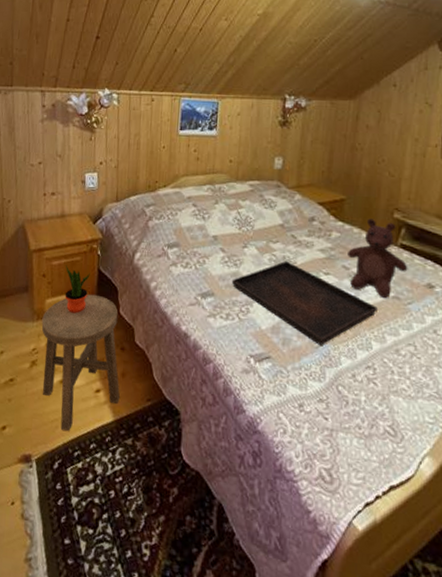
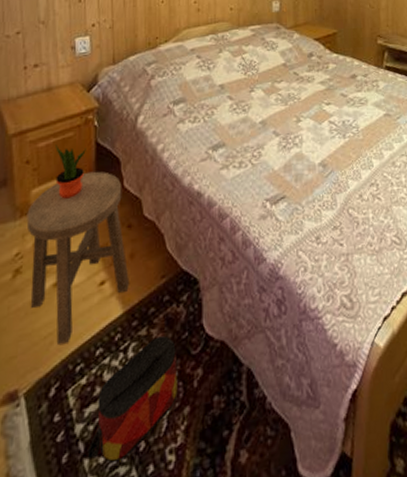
bag: none [79,449,157,538] -> present [87,336,178,463]
serving tray: present [231,260,378,345] -> none [241,98,374,174]
teddy bear: present [348,218,408,299] -> none [344,47,394,118]

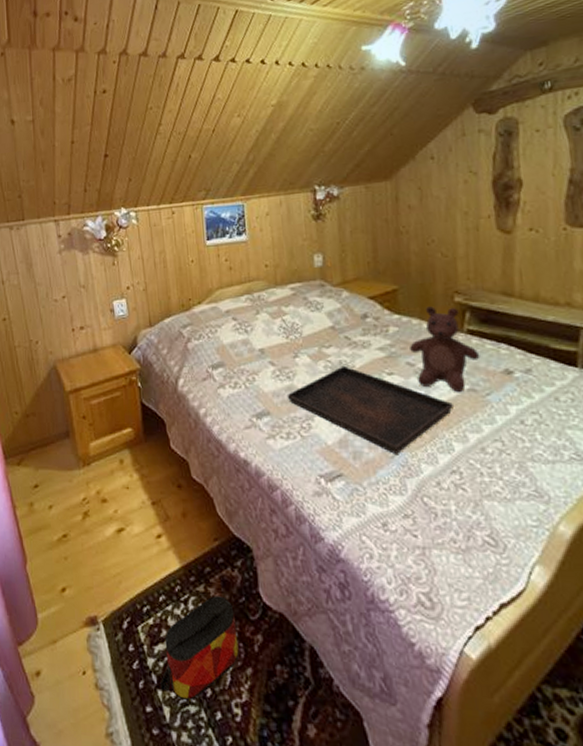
stool: present [26,171,129,344] -> none [88,430,184,585]
potted plant: present [55,144,86,199] -> none [106,402,134,454]
serving tray: none [241,98,374,174] -> present [287,365,453,454]
teddy bear: none [344,47,394,118] -> present [410,306,480,393]

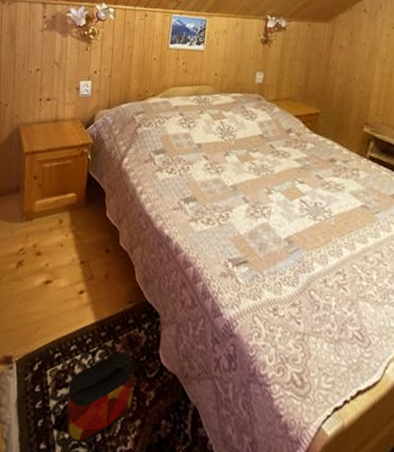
serving tray: present [287,365,453,454] -> none [213,169,348,251]
teddy bear: present [410,306,480,393] -> none [321,132,376,208]

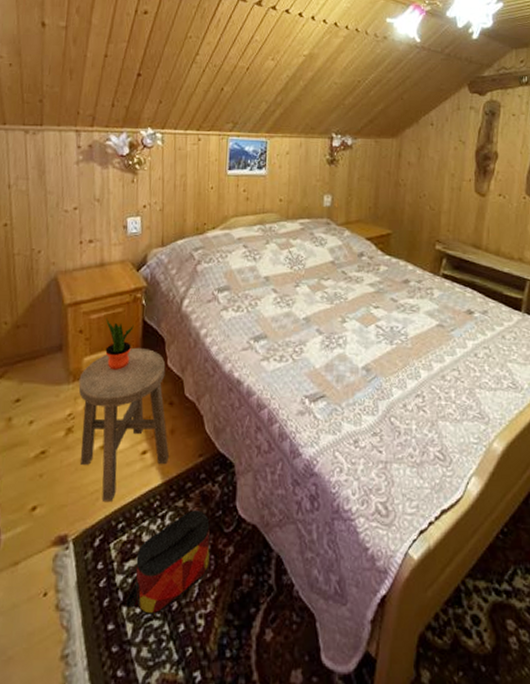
stool: none [26,196,105,332] -> present [78,347,169,501]
potted plant: none [54,168,80,215] -> present [105,318,134,370]

